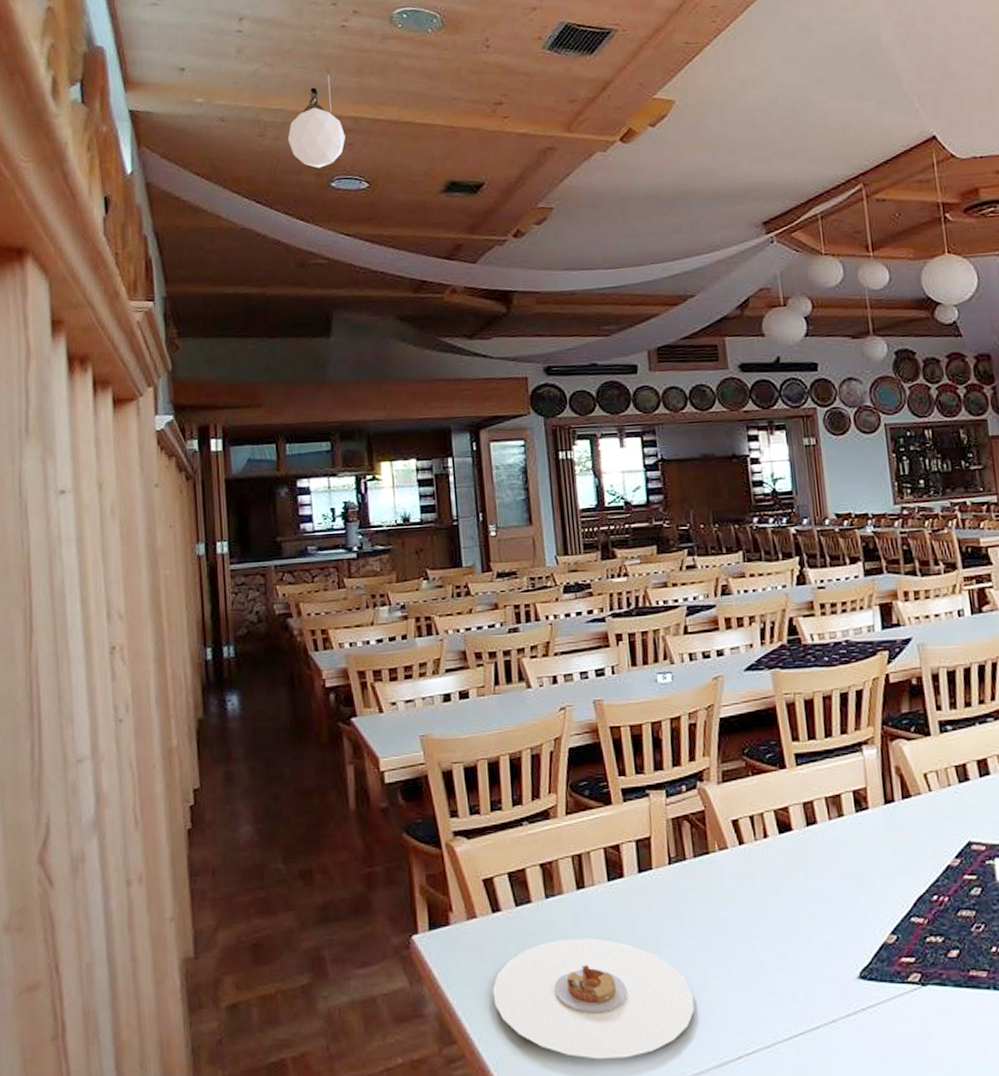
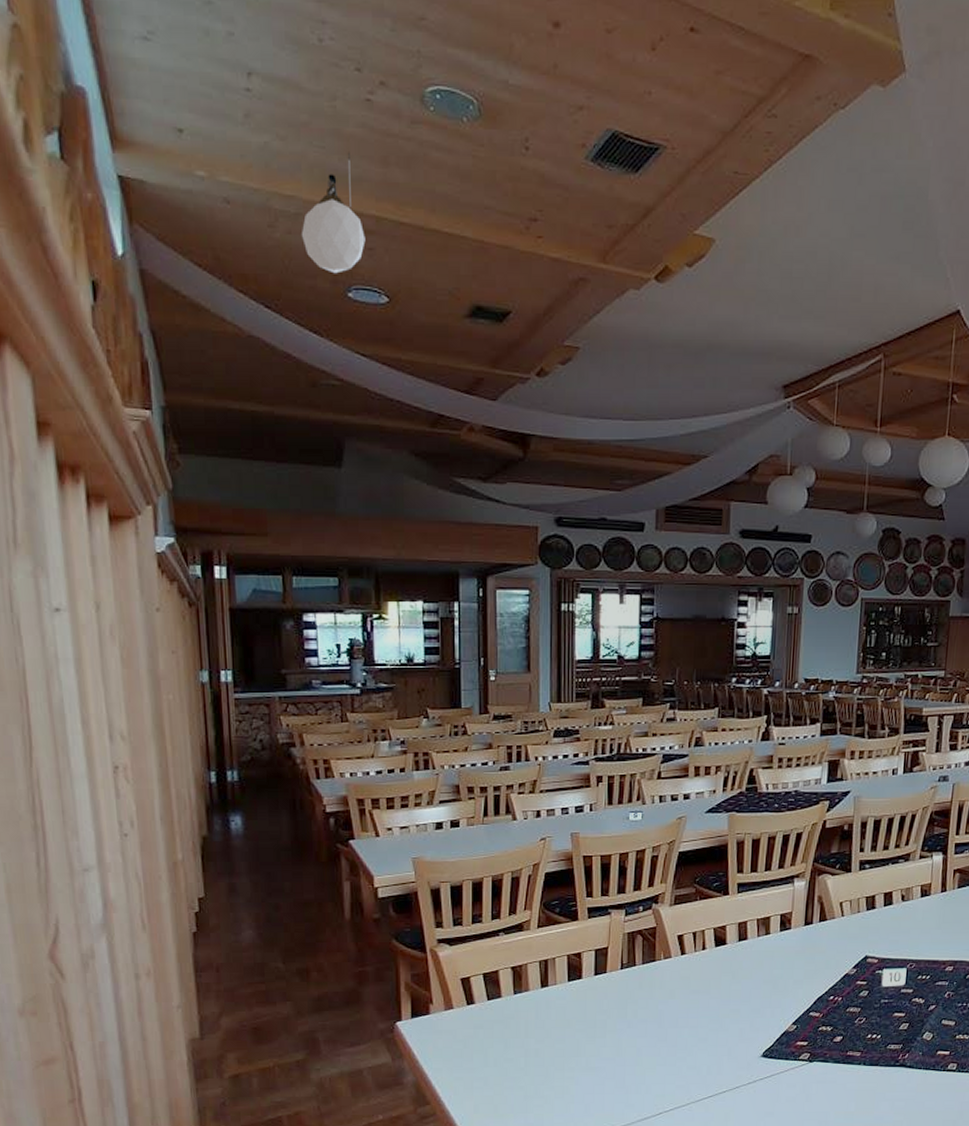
plate: present [492,938,694,1060] -> none [463,1025,628,1116]

